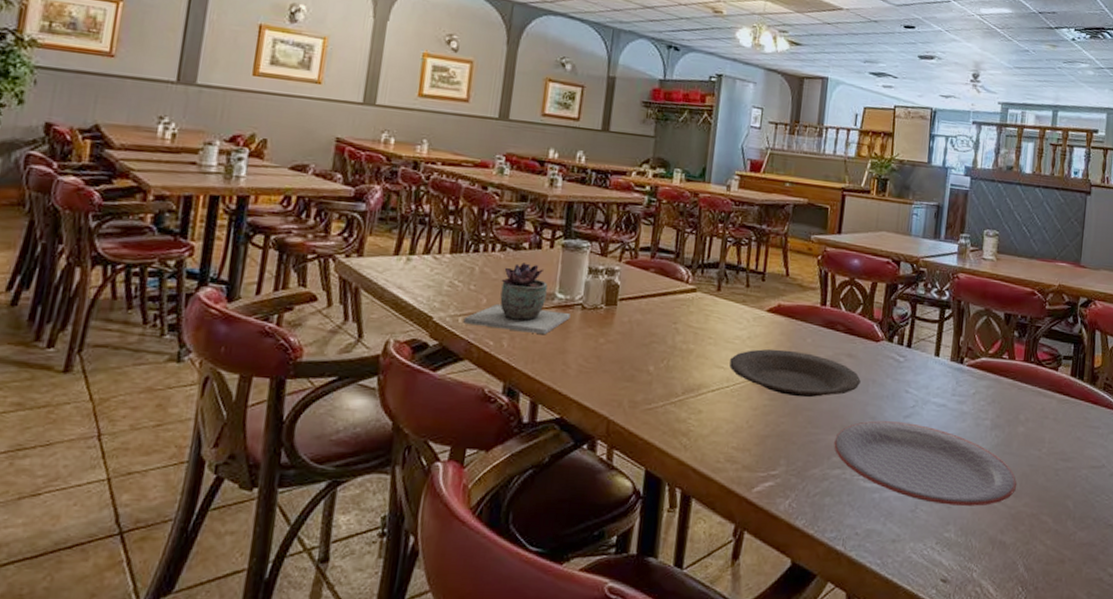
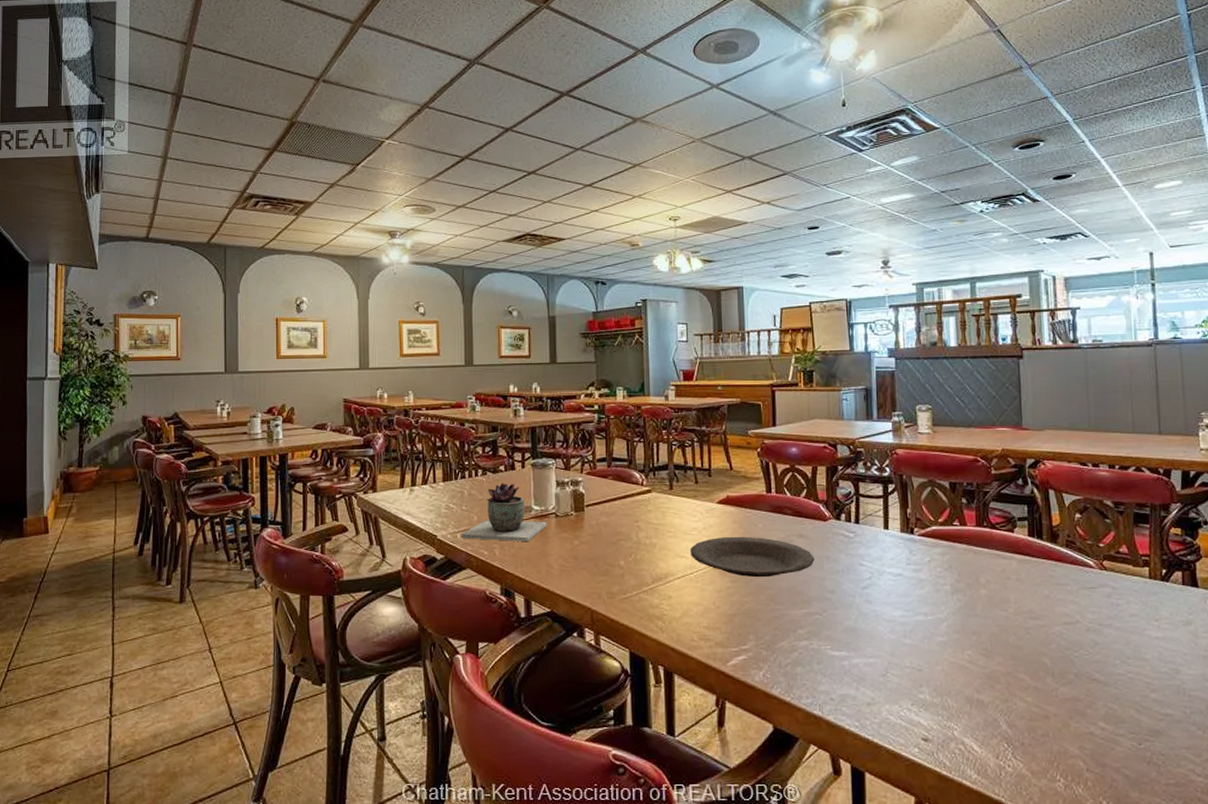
plate: present [834,420,1017,506] -> none [797,593,987,668]

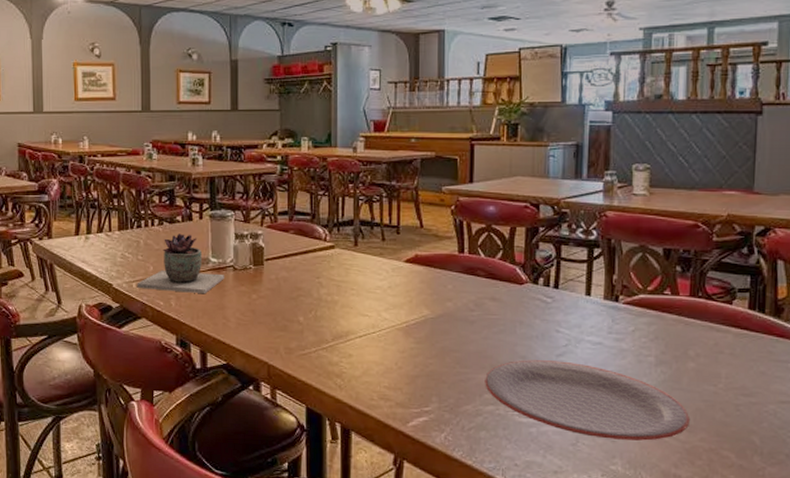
plate: present [690,536,815,578] -> none [374,296,507,340]
plate: none [797,593,987,668] -> present [485,360,691,441]

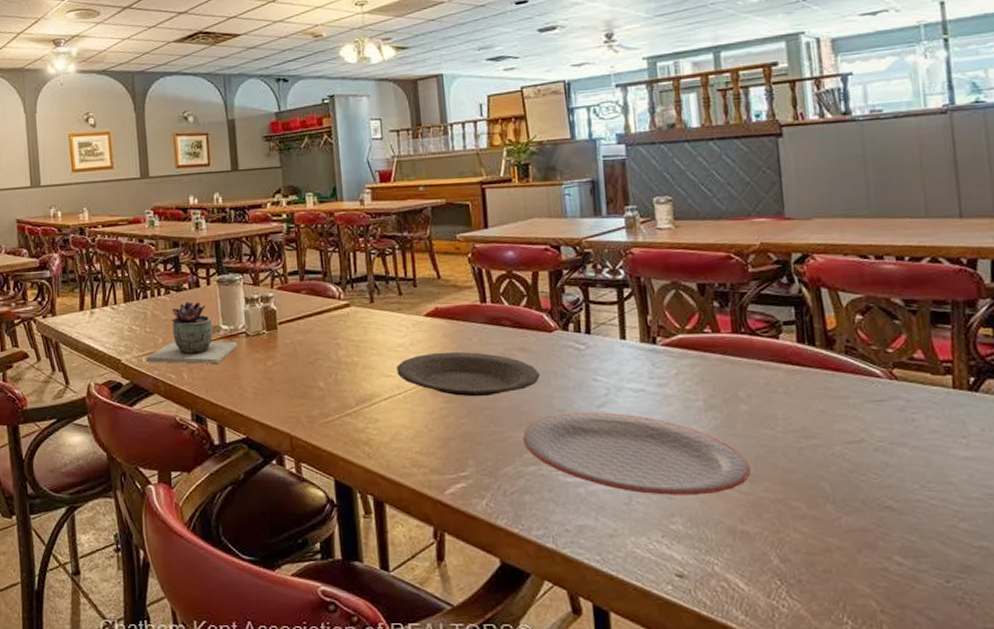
plate: none [374,296,507,340] -> present [397,351,540,397]

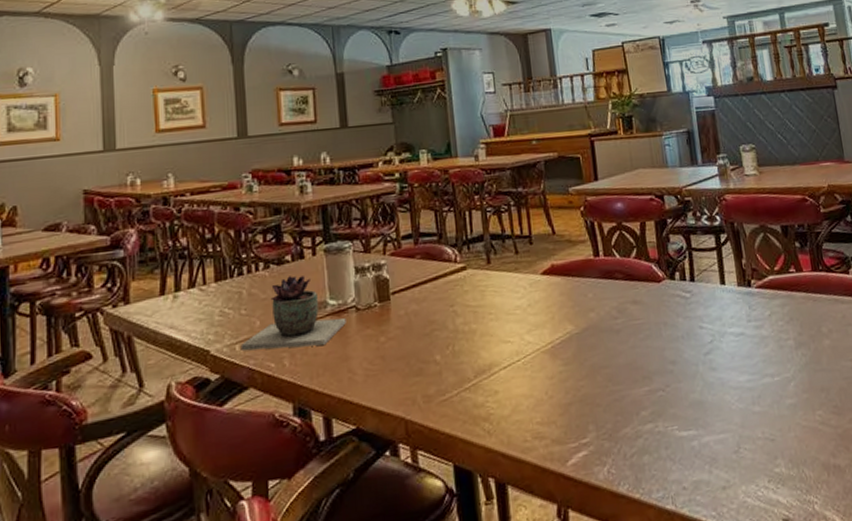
plate: present [397,351,540,397] -> none [515,308,652,357]
plate: present [523,412,751,495] -> none [639,359,837,440]

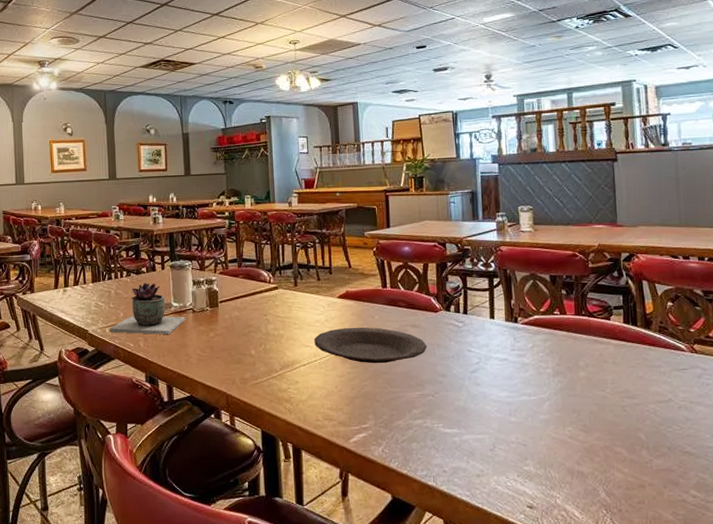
plate: none [515,308,652,357] -> present [314,327,427,364]

